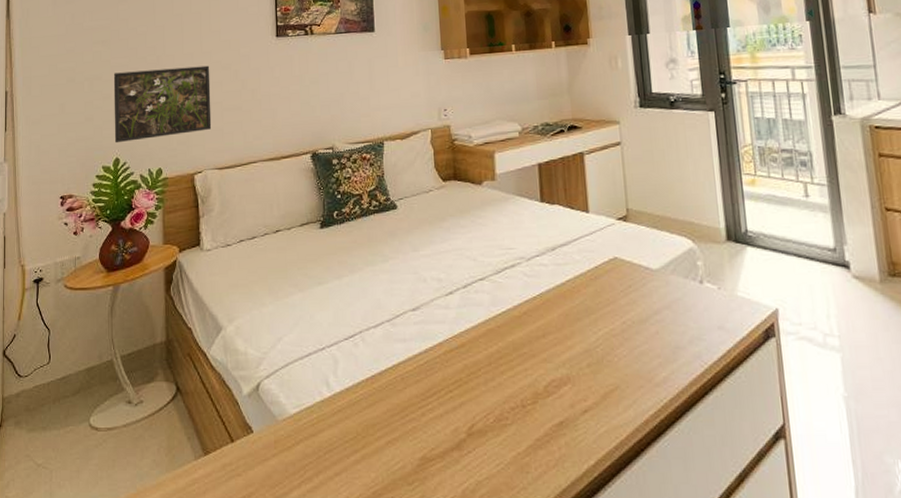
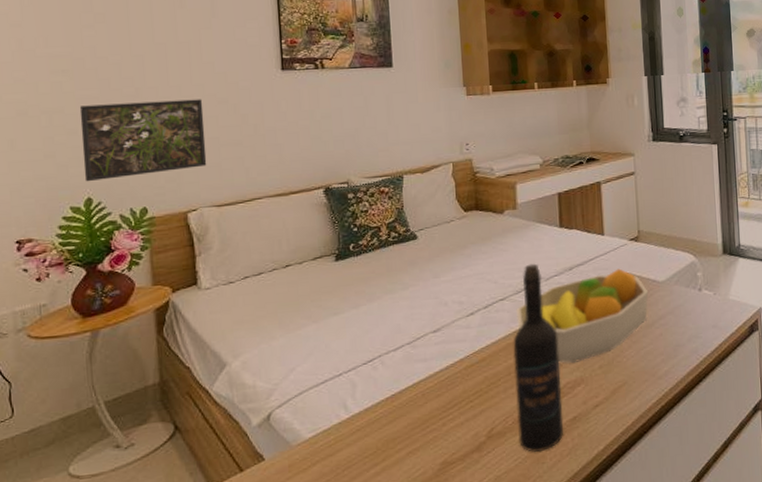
wine bottle: none [493,241,550,459] -> present [513,263,564,453]
fruit bowl: none [496,251,642,359] -> present [516,268,649,364]

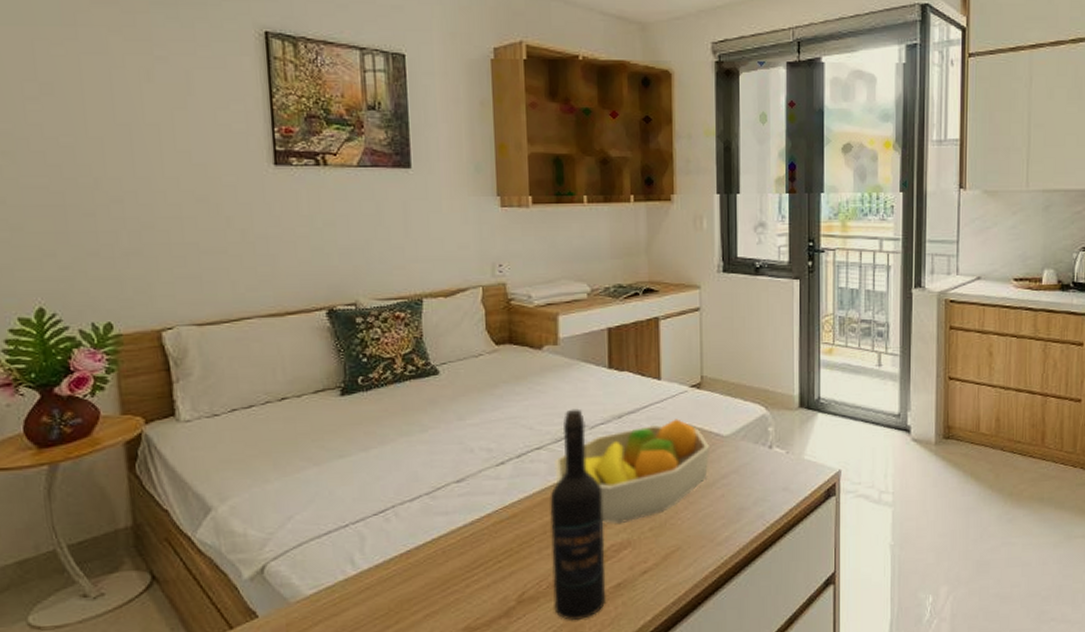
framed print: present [79,99,207,182] -> none [25,195,184,289]

